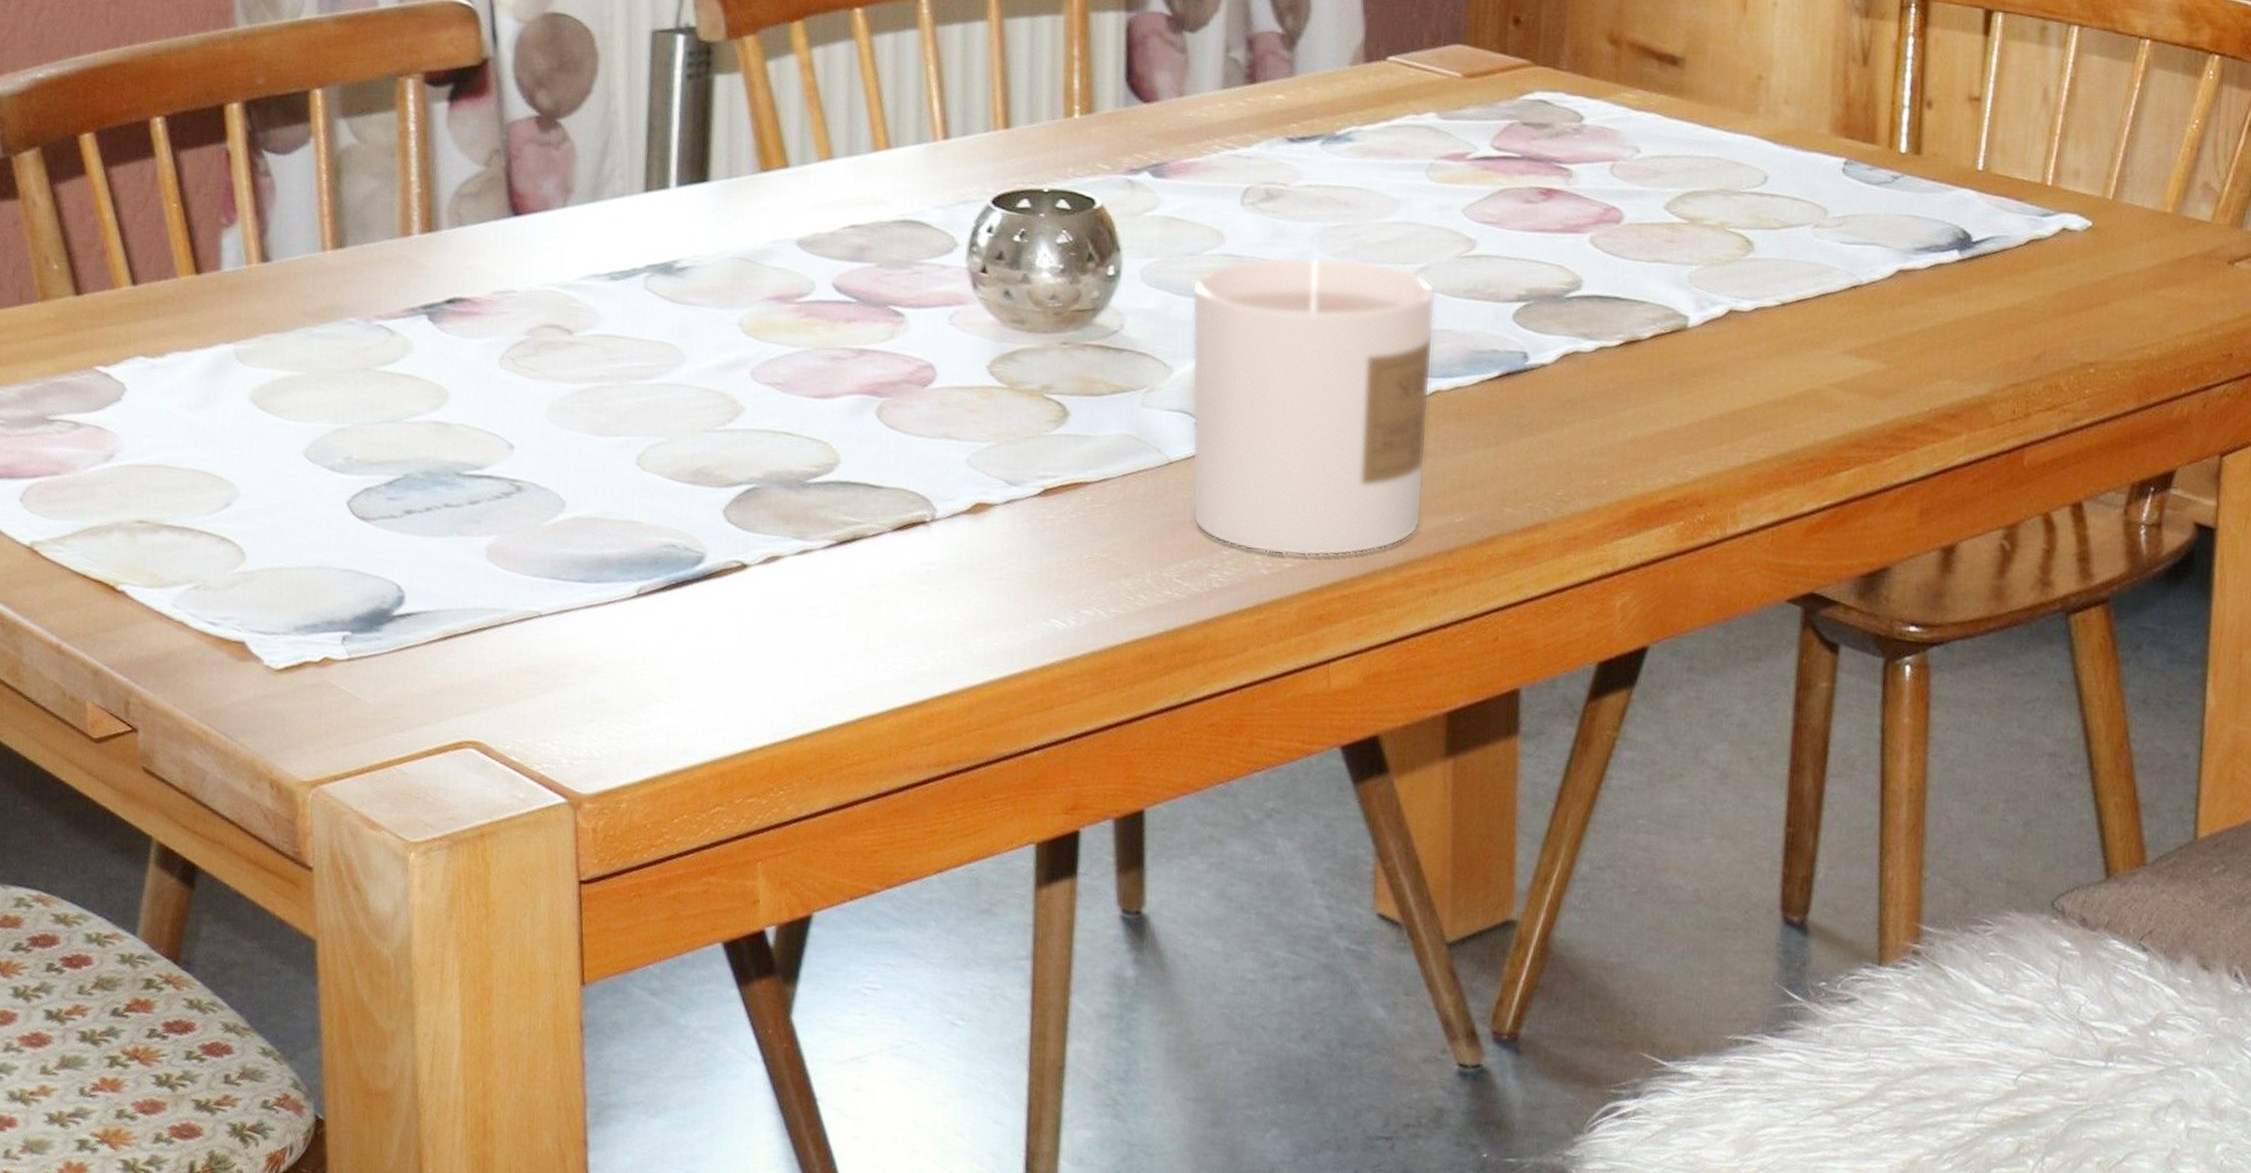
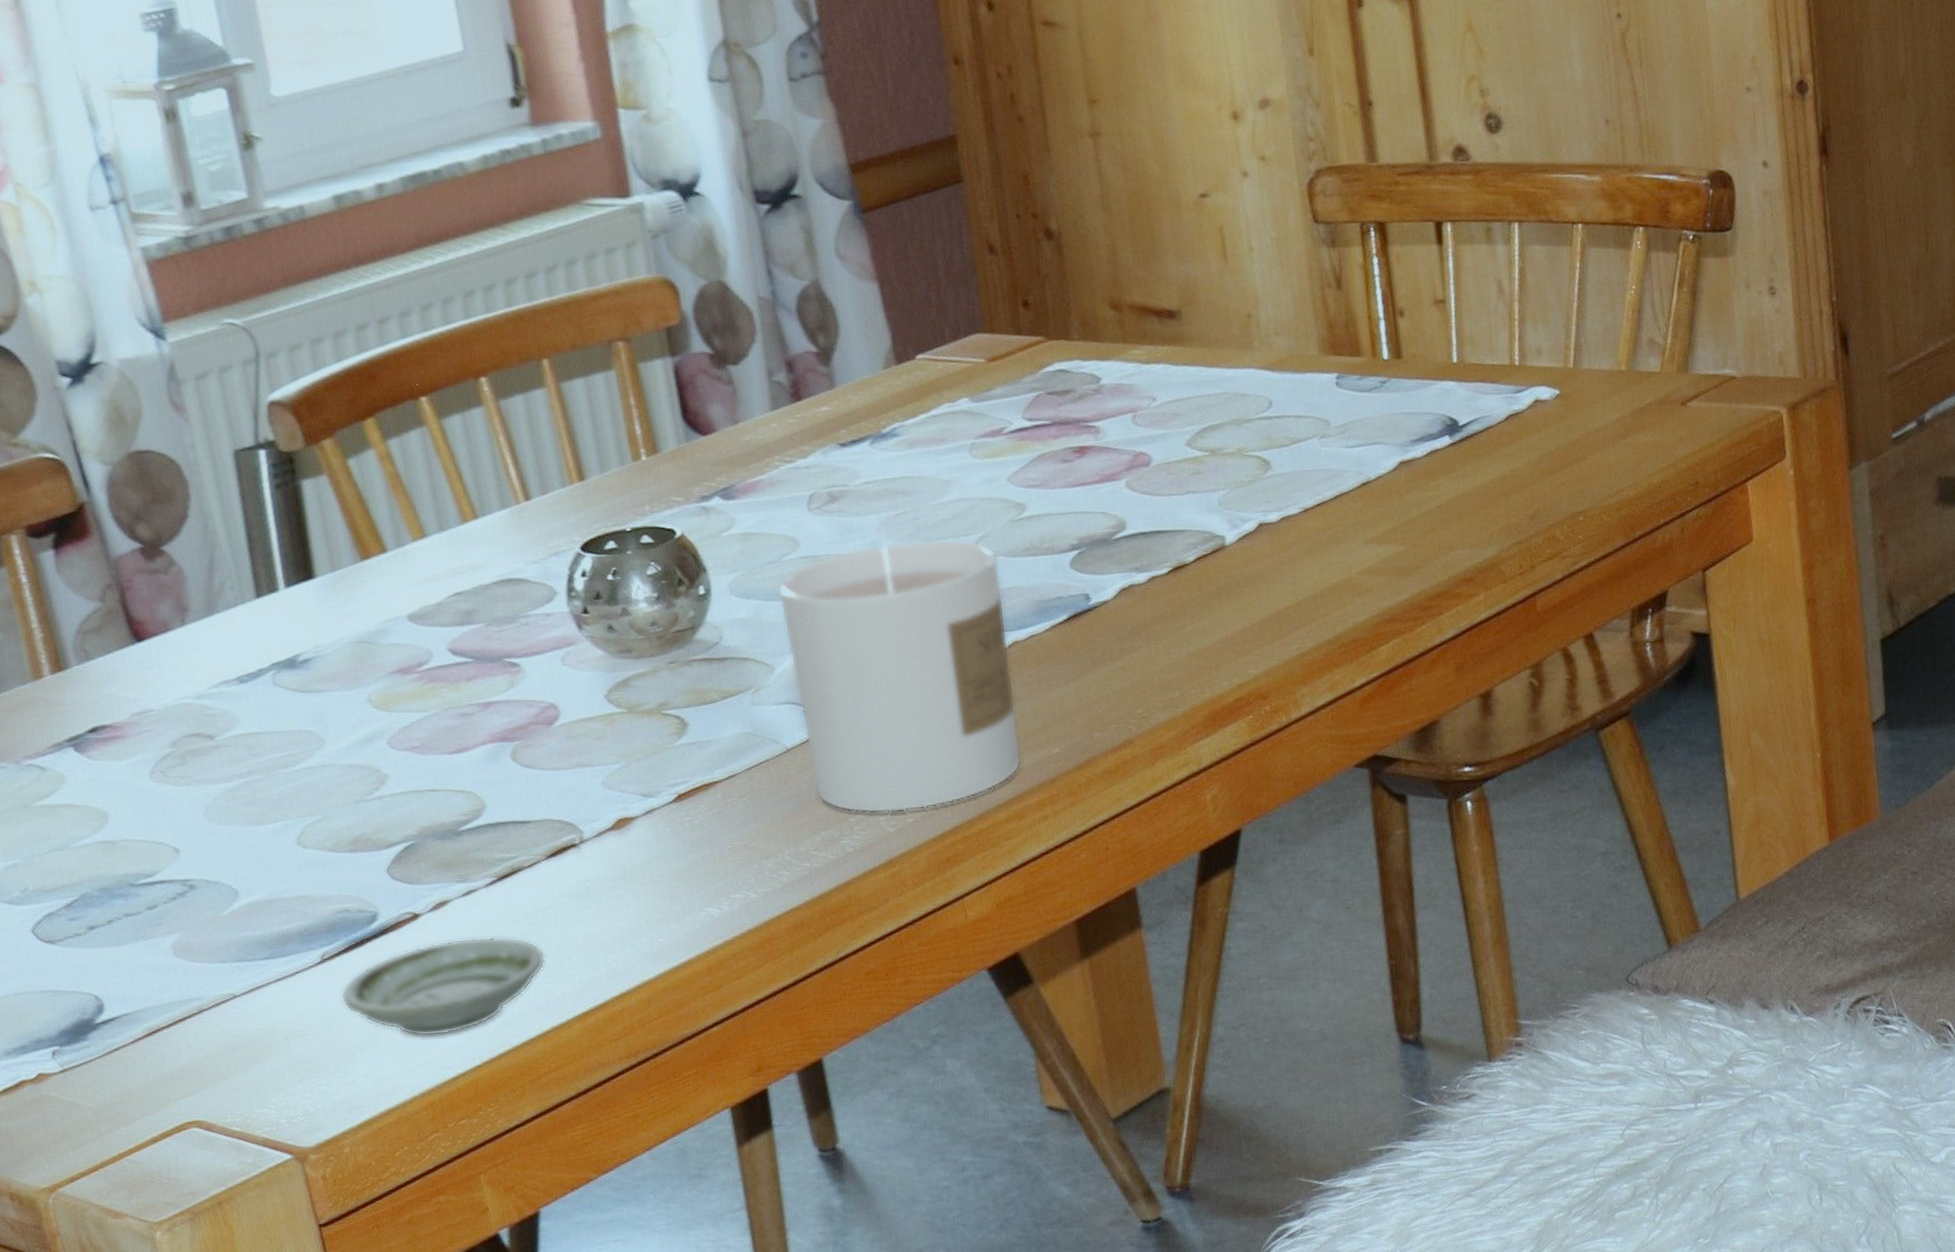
saucer: none [649,599,871,702] -> present [340,936,546,1037]

